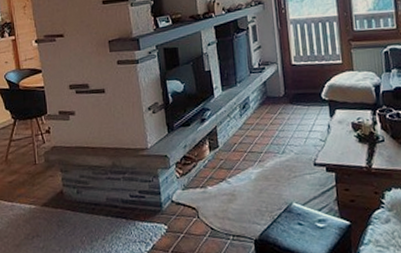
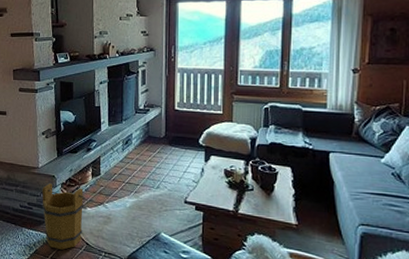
bucket: none [154,165,205,240] -> present [42,183,86,250]

